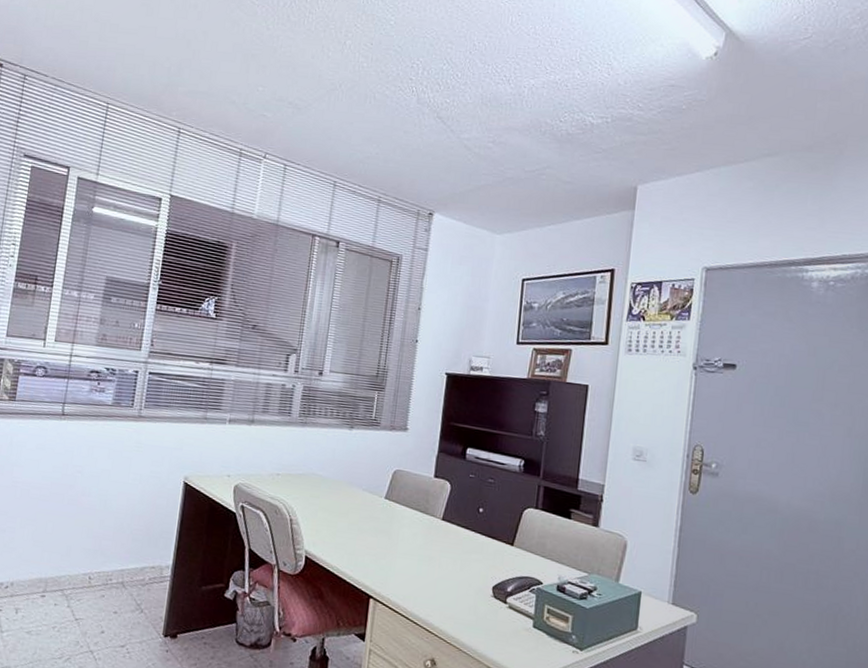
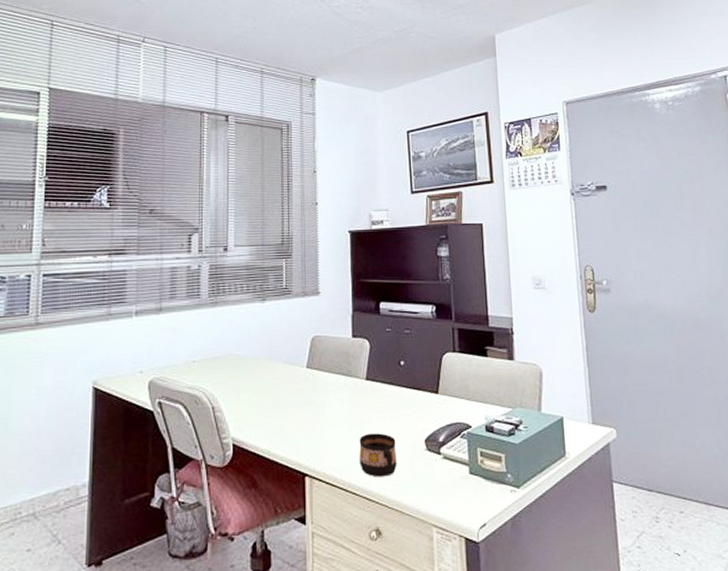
cup: none [424,570,464,614] -> present [359,433,397,477]

